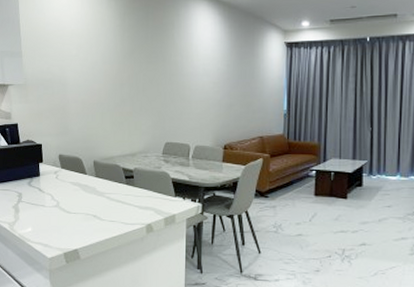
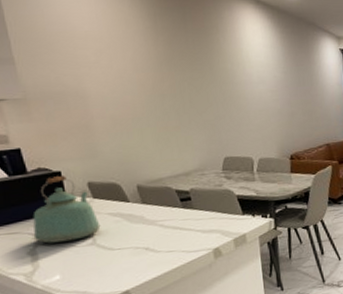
kettle: none [18,147,64,202] -> present [32,174,101,244]

